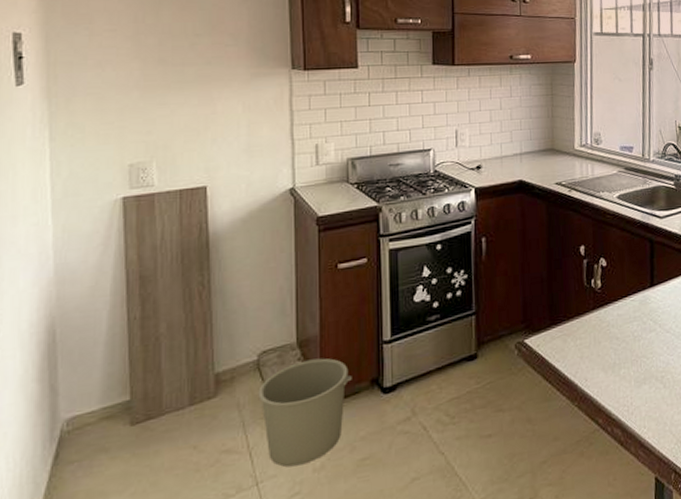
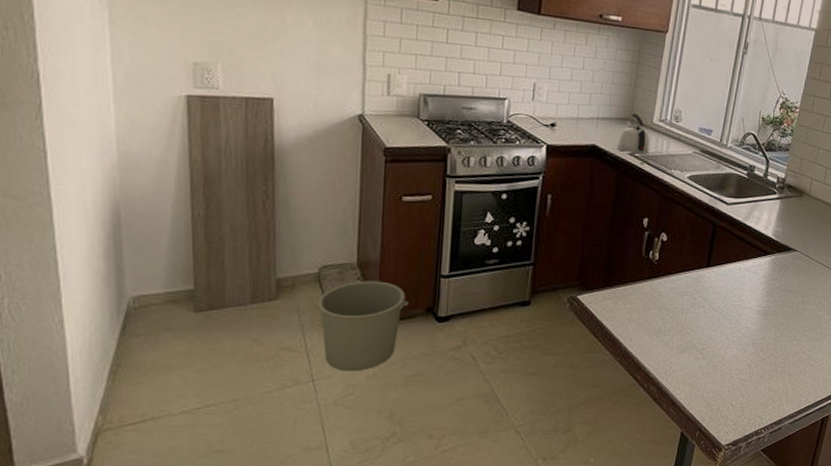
kettle: none [544,143,575,182] -> present [618,113,650,155]

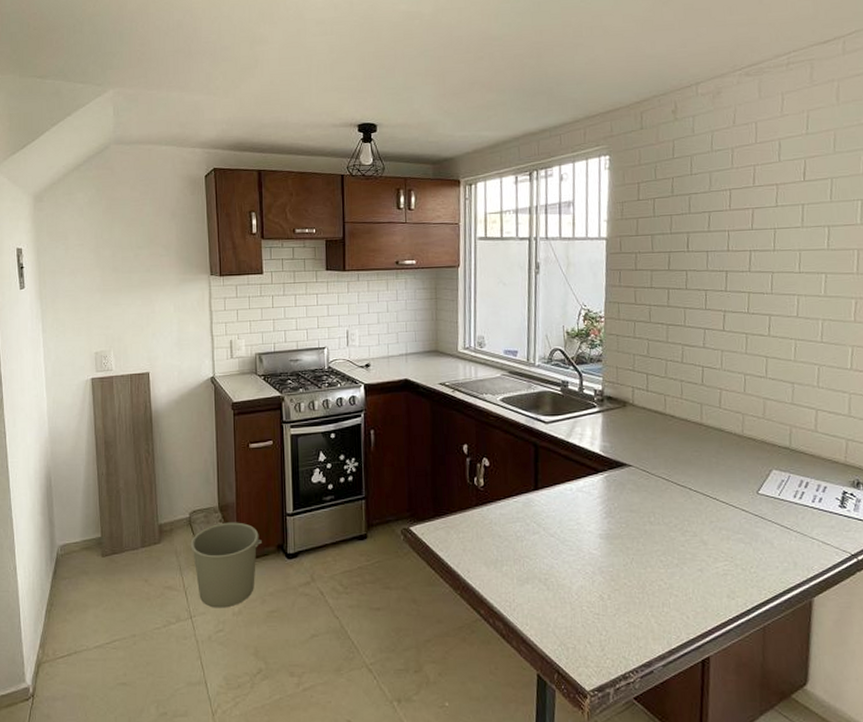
kettle: present [618,113,650,155] -> none [428,345,458,383]

